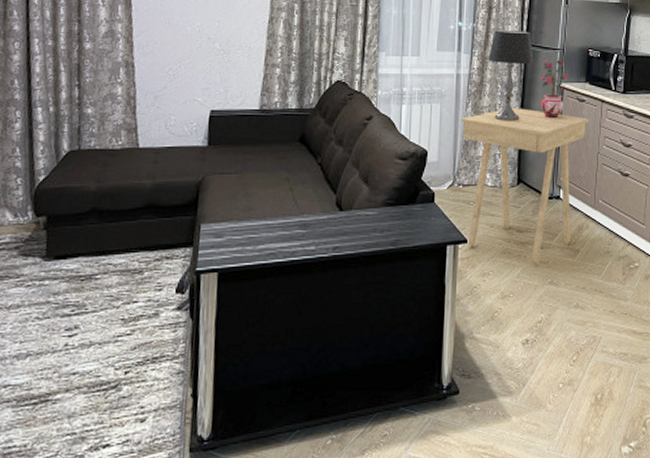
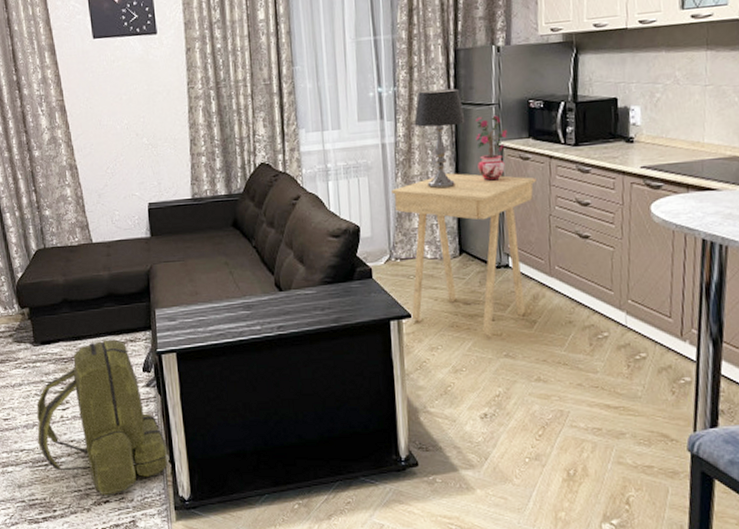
backpack: none [29,256,190,438] -> present [37,339,168,495]

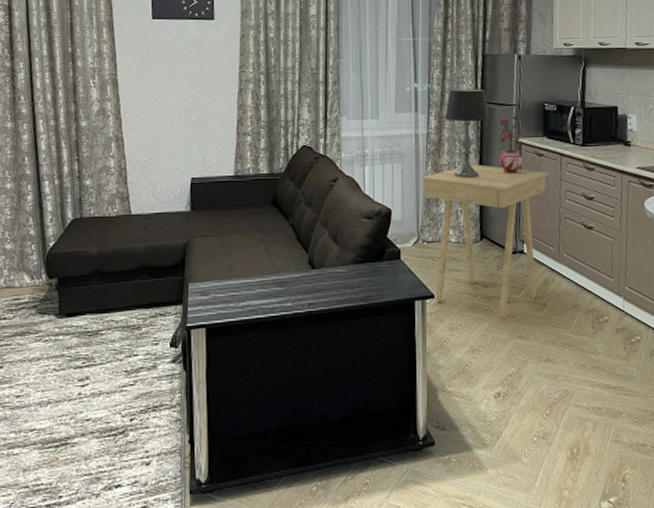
backpack: present [37,339,168,495] -> none [50,313,187,478]

